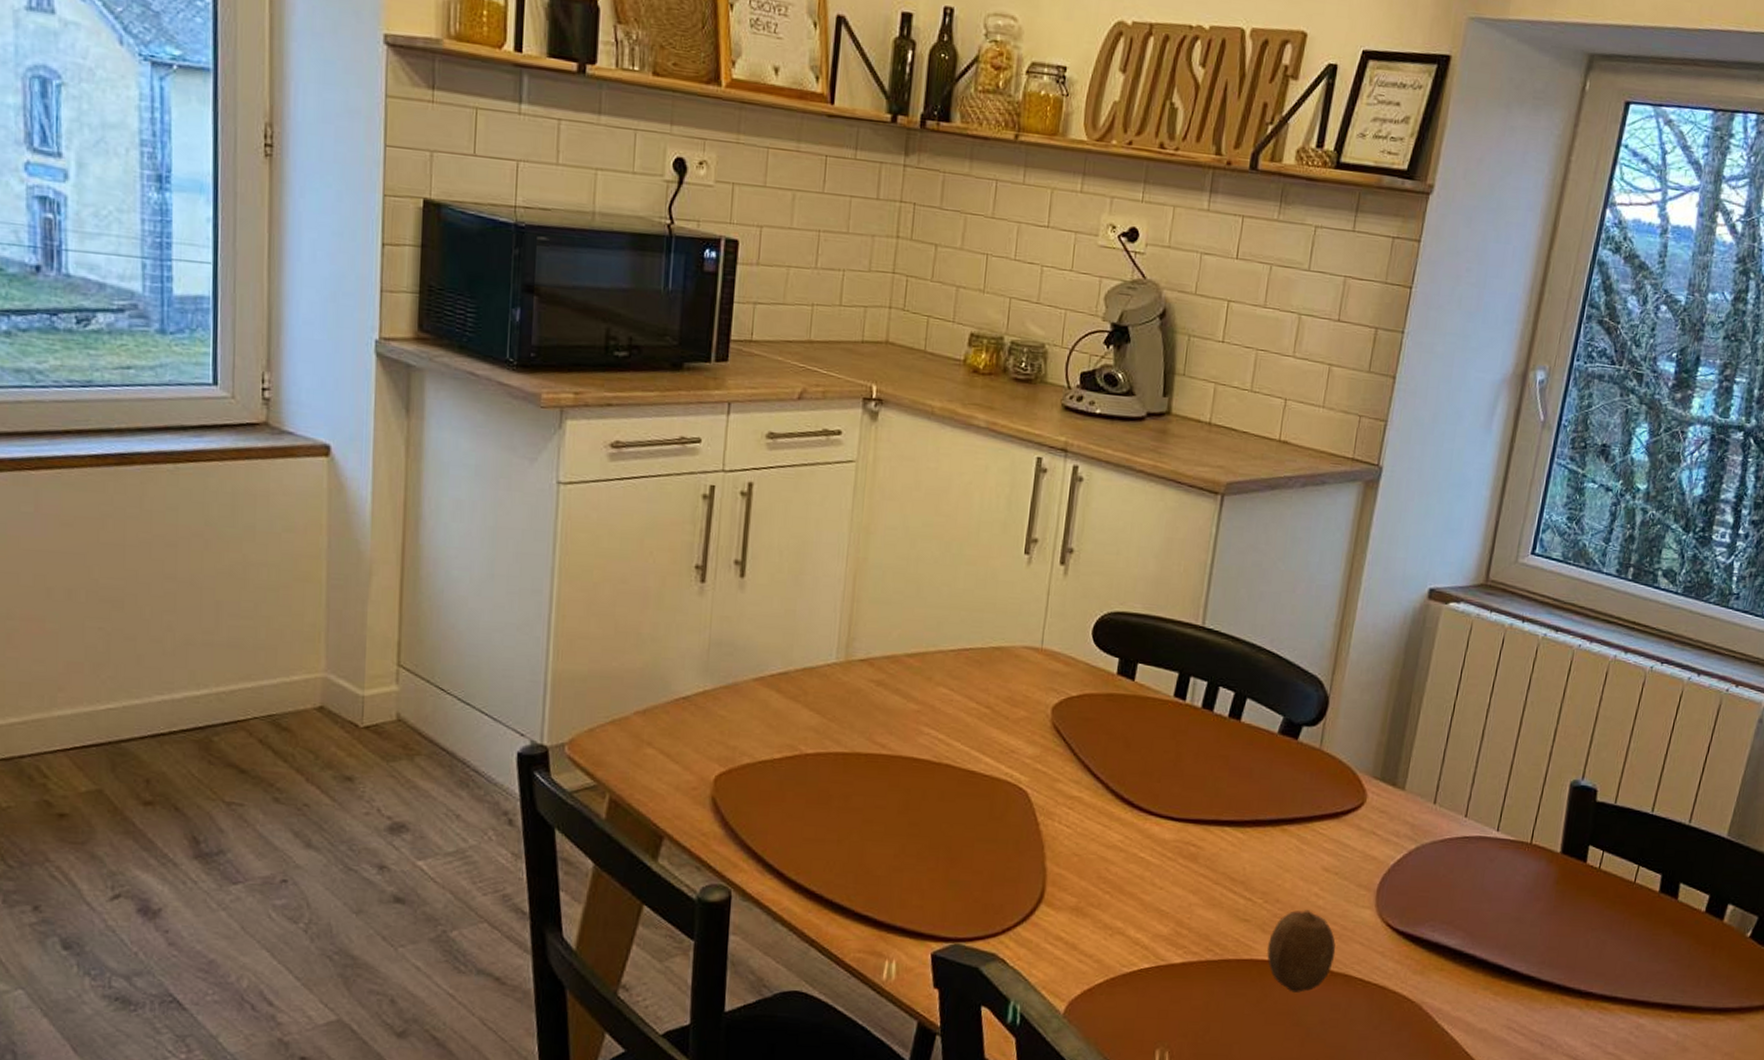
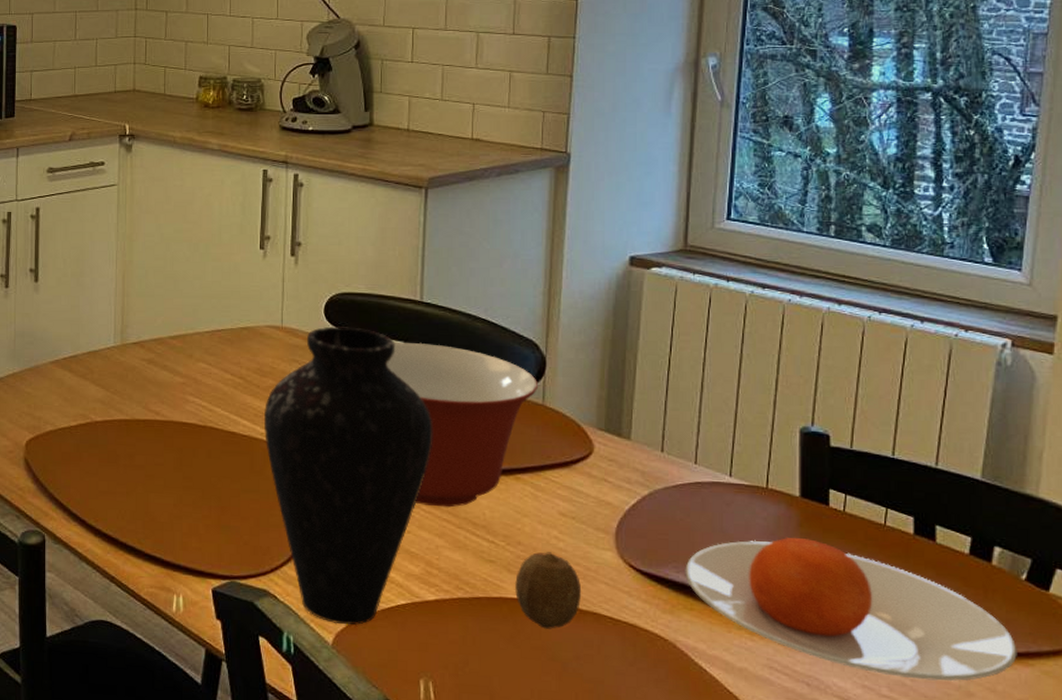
vase: none [1009,651,1200,992] -> present [263,326,433,626]
mixing bowl: none [1156,673,1318,861] -> present [387,342,539,508]
plate: none [1440,894,1732,1038] -> present [685,537,1017,682]

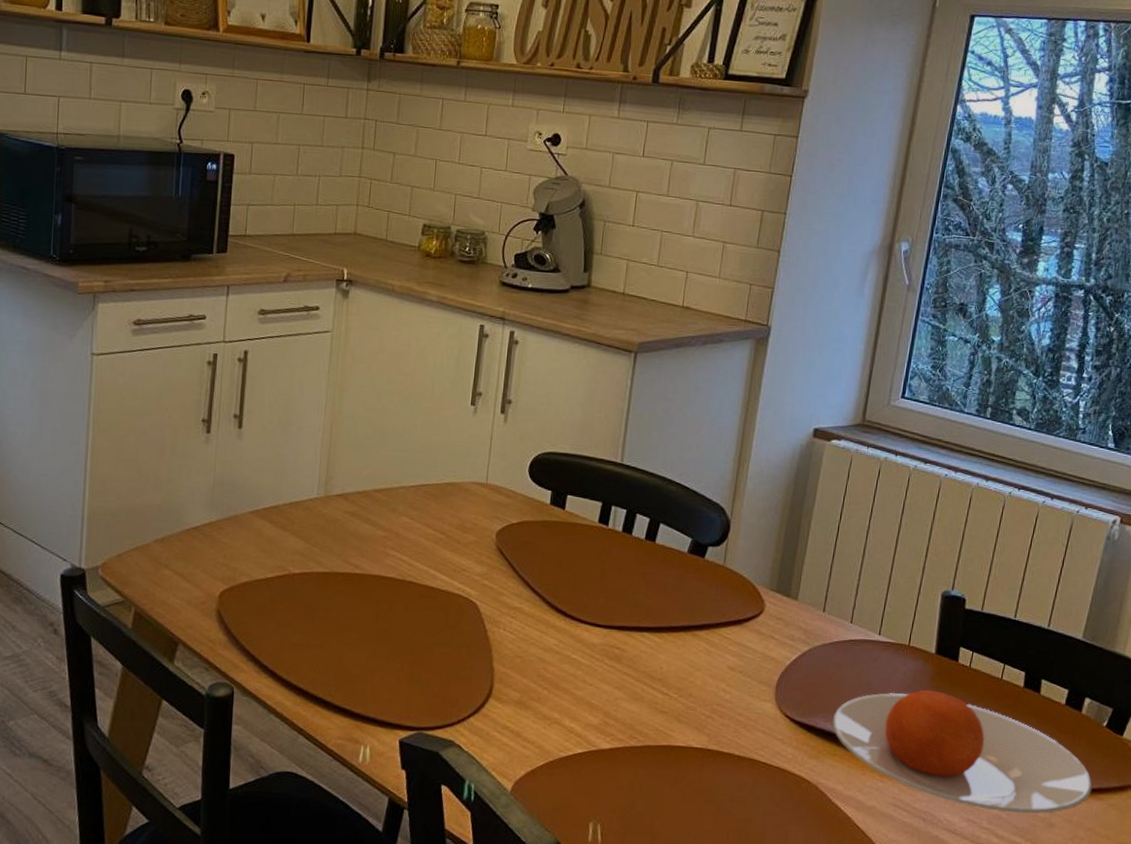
vase: present [263,326,433,626] -> none [461,485,622,773]
mixing bowl: present [387,342,539,508] -> none [584,503,722,662]
fruit: present [515,552,582,629] -> none [683,703,742,774]

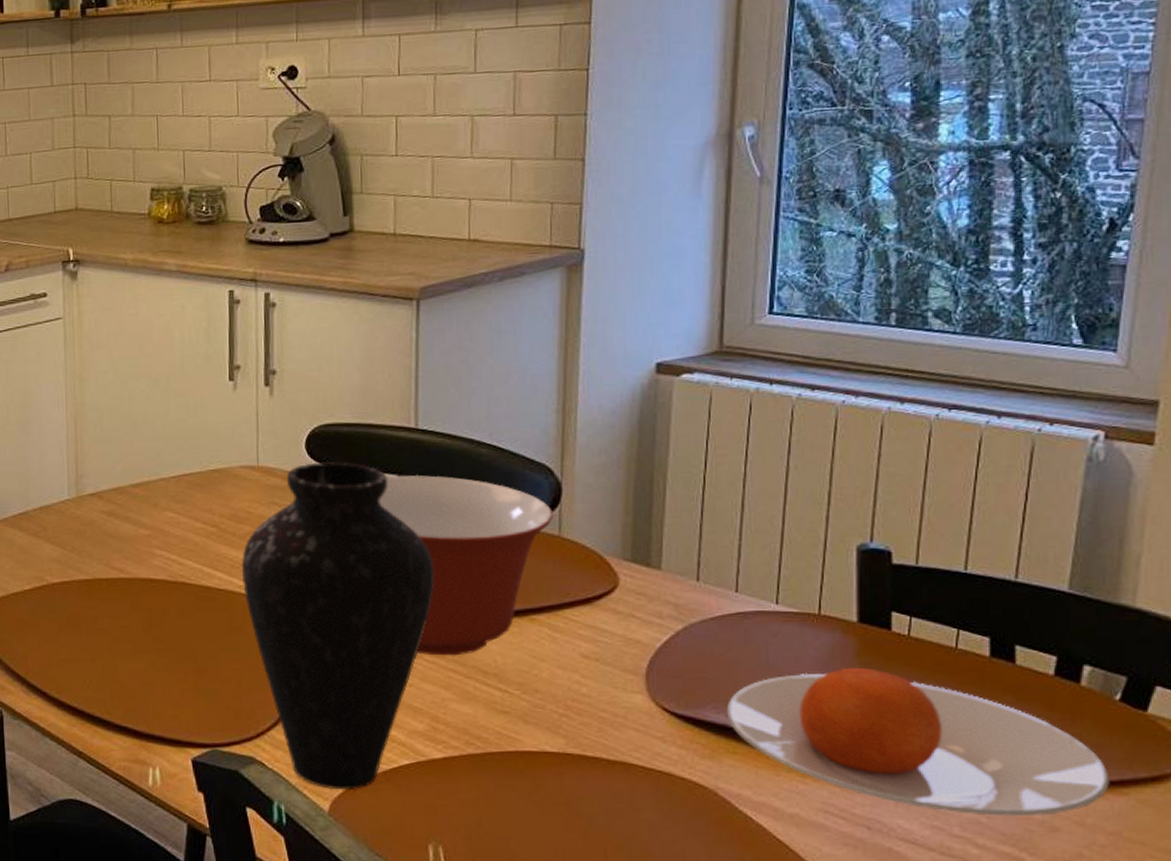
vase: none [461,485,622,773] -> present [241,462,435,790]
mixing bowl: none [584,503,722,662] -> present [379,474,554,656]

